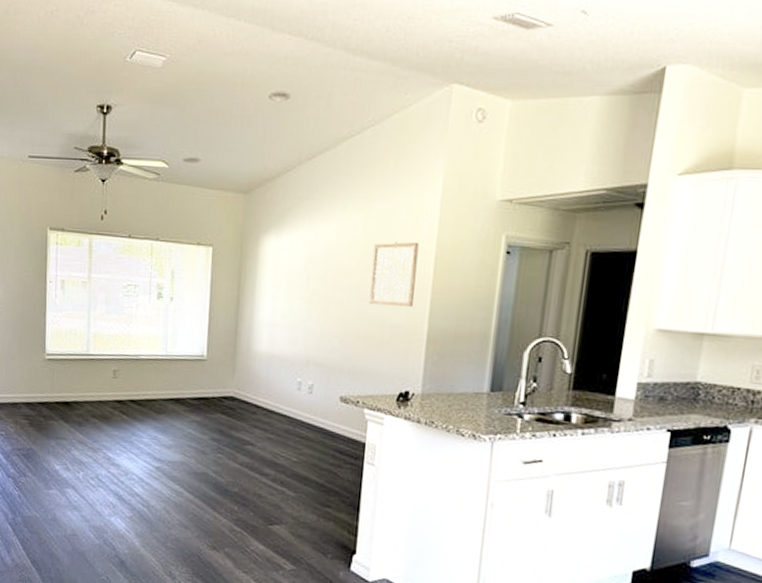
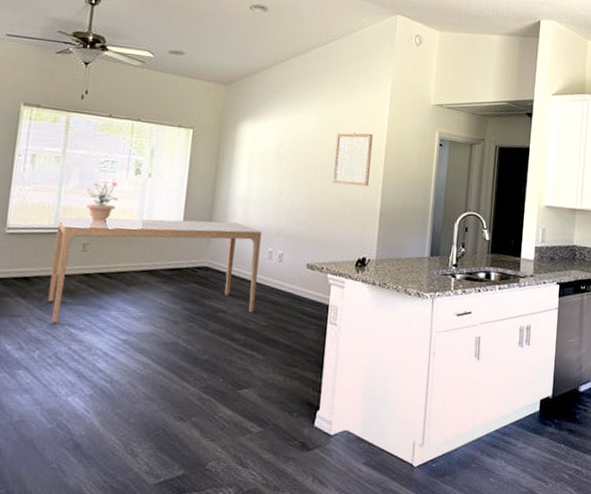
dining table: none [86,342,290,448] -> present [47,216,262,323]
potted plant: none [112,306,143,348] -> present [85,181,119,222]

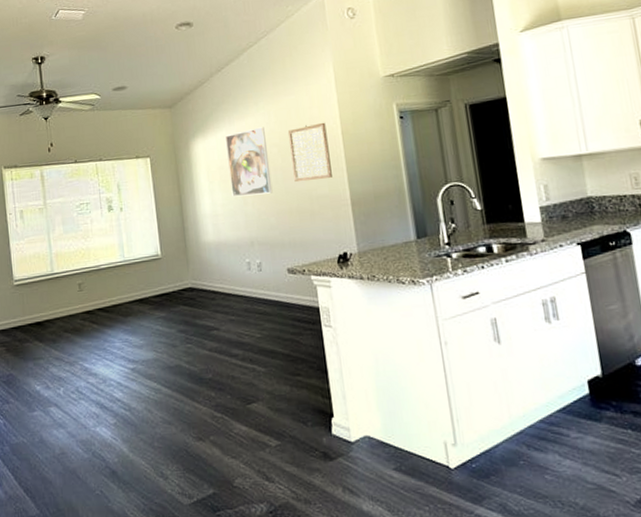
dining table: present [47,216,262,323] -> none [53,239,246,360]
potted plant: present [85,181,119,222] -> none [70,221,99,262]
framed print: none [269,124,315,190] -> present [225,127,273,197]

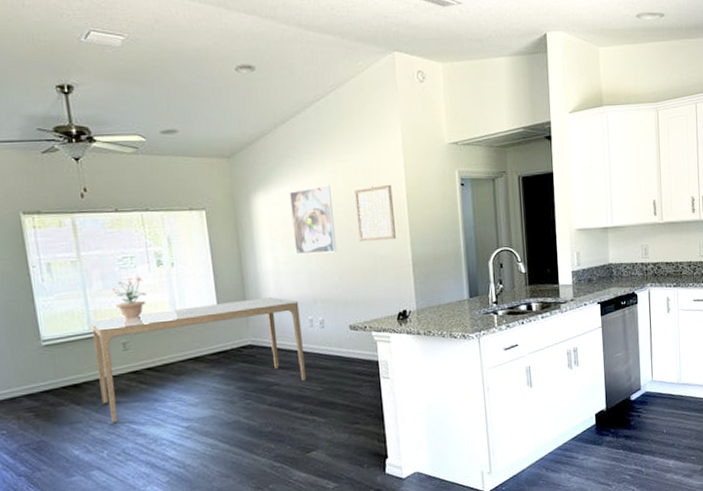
dining table: none [53,239,246,360] -> present [91,297,307,422]
potted plant: none [70,221,99,262] -> present [111,276,147,319]

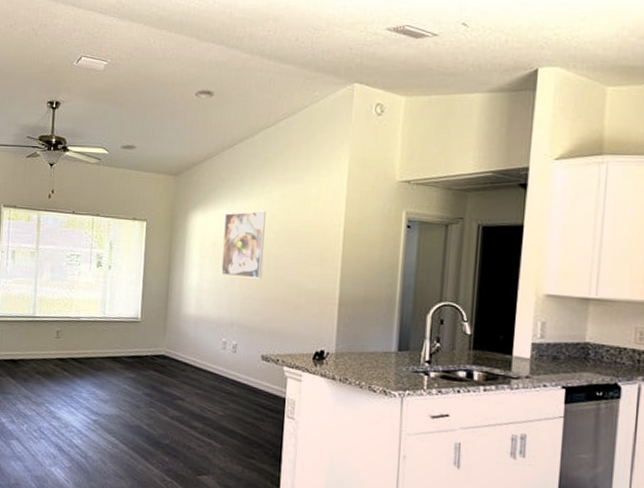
dining table: present [91,297,307,422] -> none [31,305,216,402]
potted plant: present [111,276,147,319] -> none [57,274,84,311]
wall art: present [355,184,396,241] -> none [286,217,329,274]

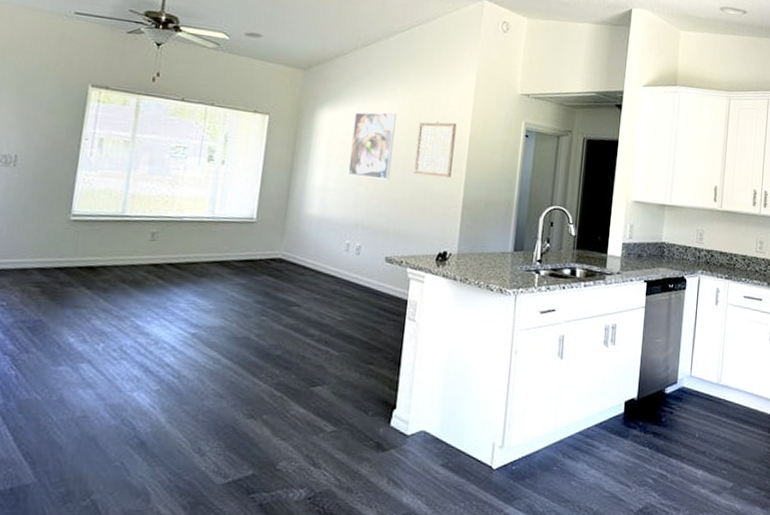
wall art: none [286,217,329,274] -> present [414,122,457,177]

